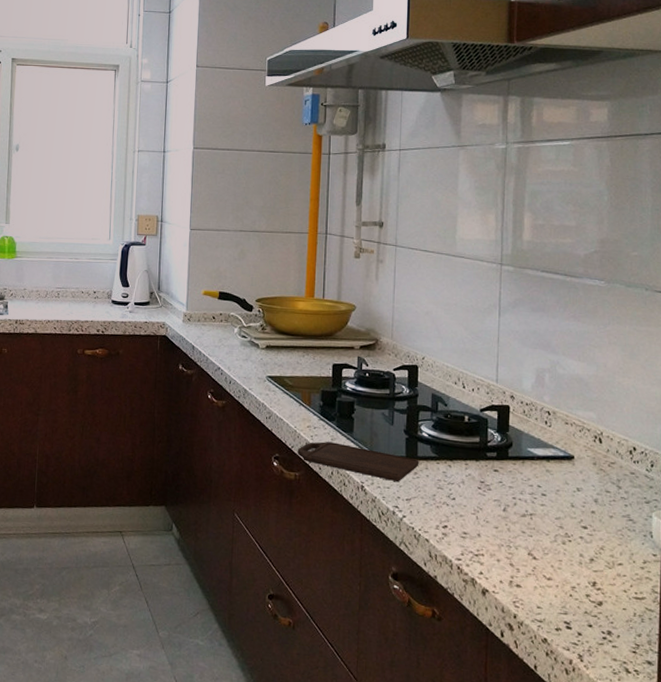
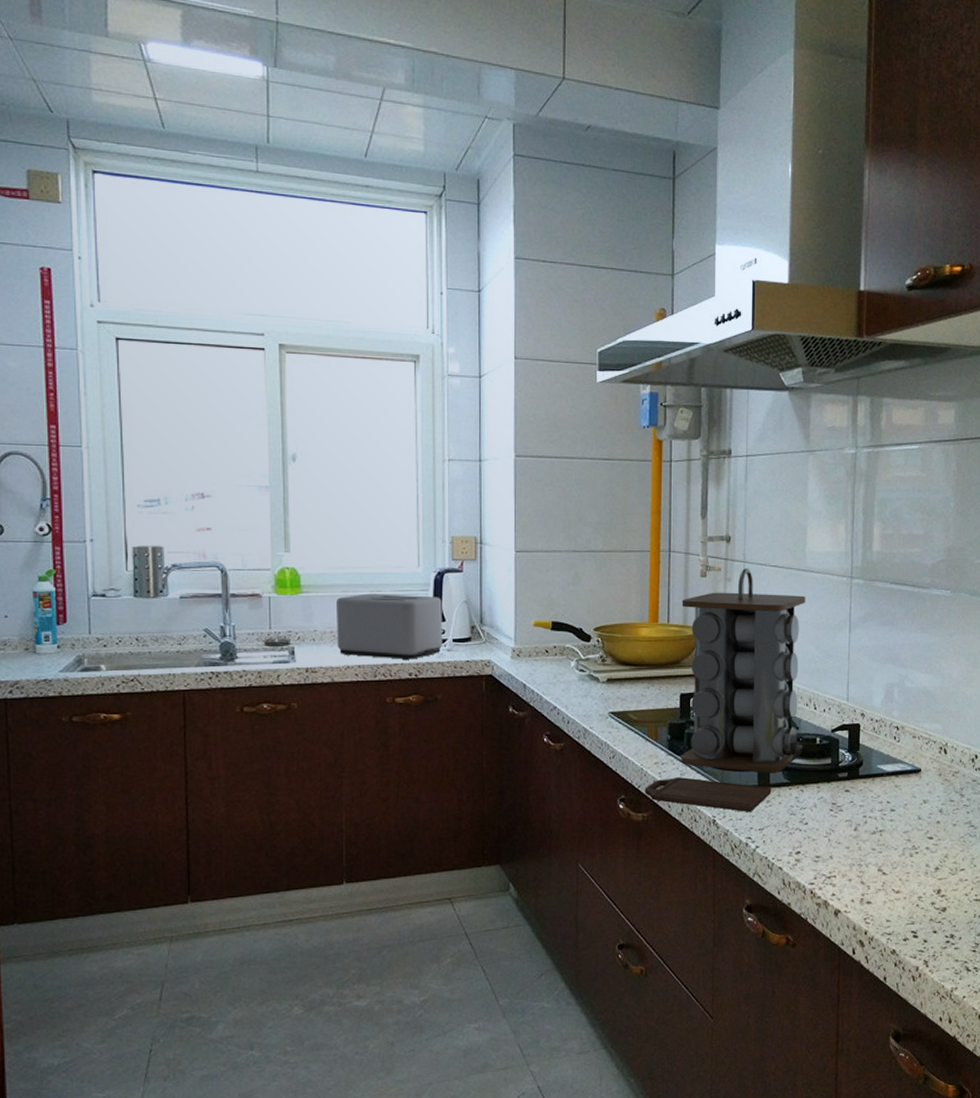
toaster: none [41,260,127,318] -> present [337,593,443,659]
spice rack: none [332,251,455,447] -> present [681,567,806,773]

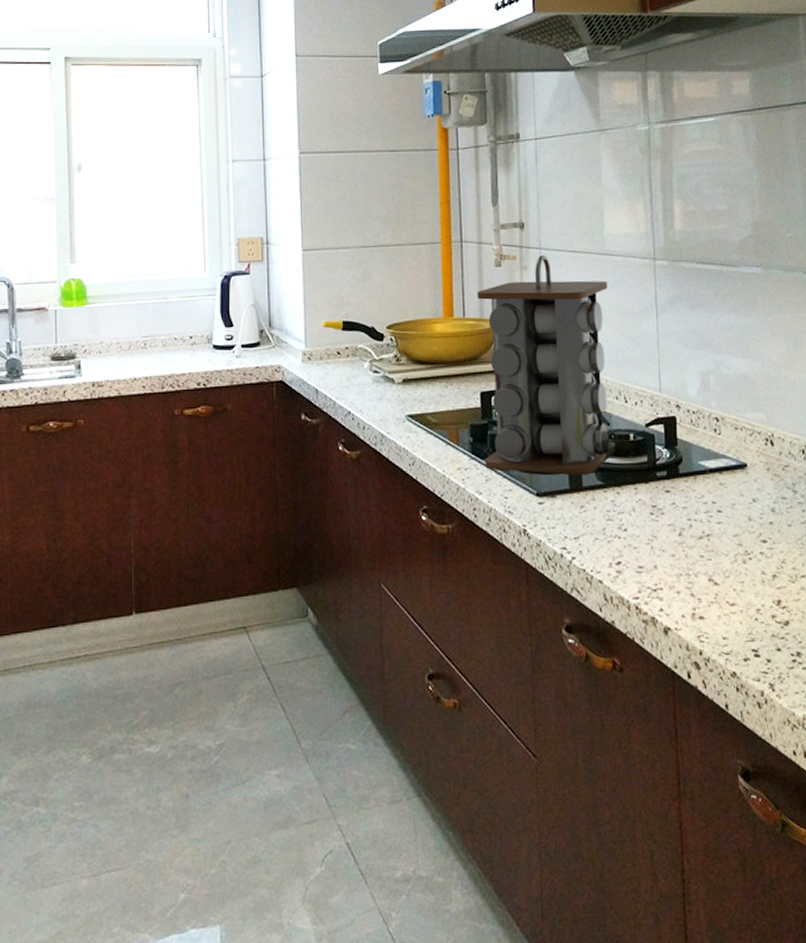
toaster: present [337,593,443,659] -> none [123,300,232,369]
cutting board: present [644,777,772,812] -> none [448,483,585,519]

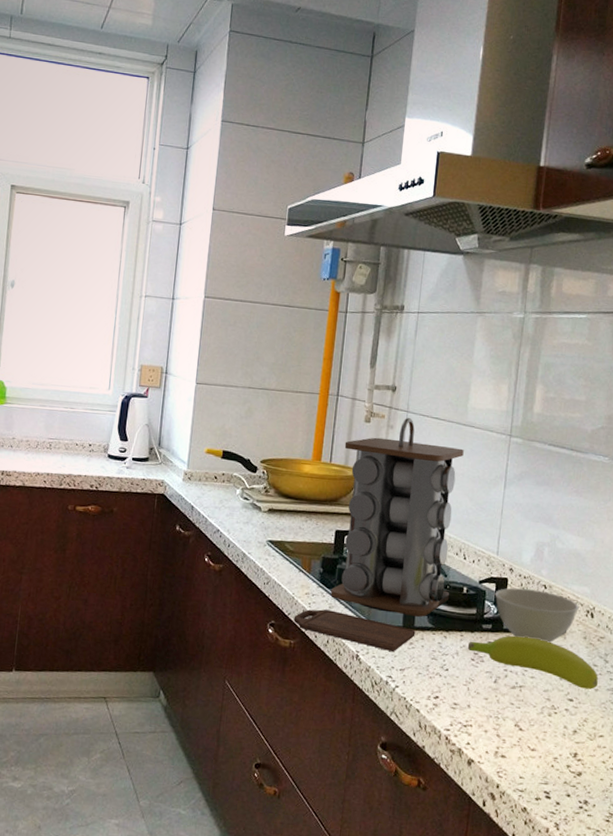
cutting board: none [448,483,585,519] -> present [293,609,416,651]
banana: none [644,478,791,526] -> present [467,635,599,690]
bowl: none [664,424,757,481] -> present [495,587,579,643]

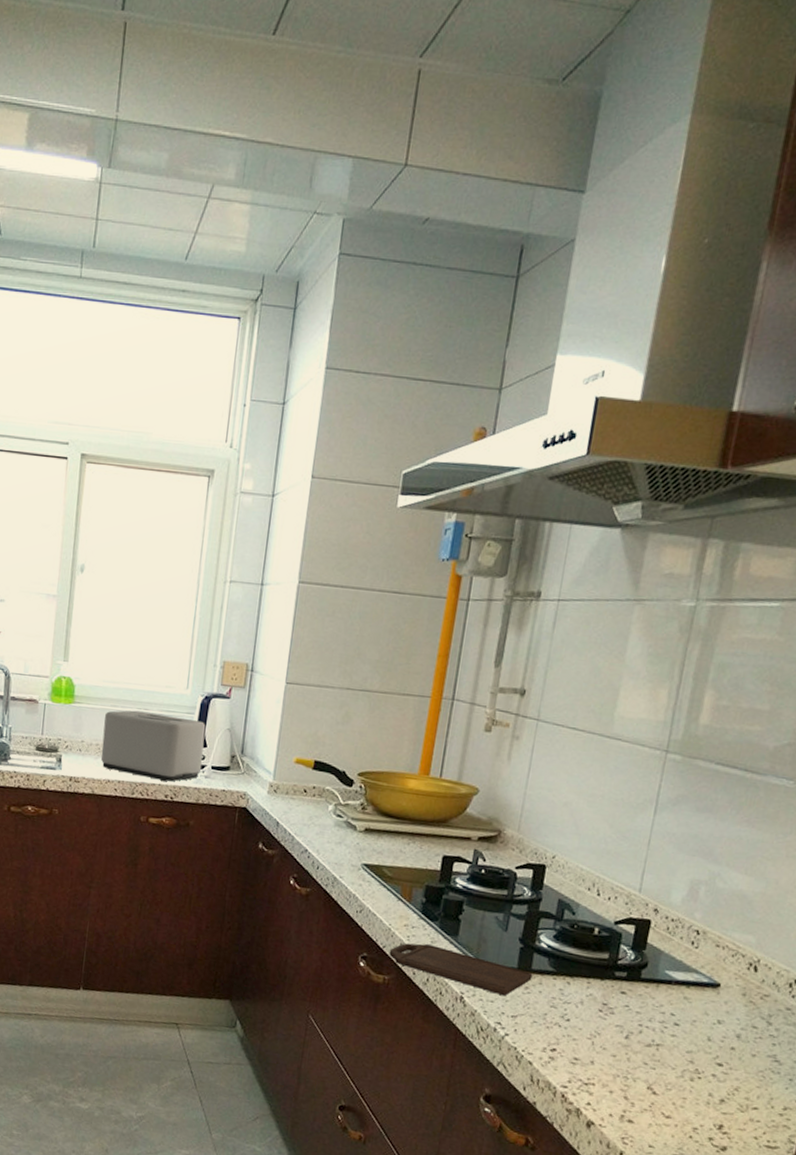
toaster: none [31,409,127,473] -> present [101,710,206,782]
spice rack: present [330,417,464,617] -> none [433,726,606,959]
banana: present [467,635,599,690] -> none [595,986,757,1055]
bowl: present [495,587,579,643] -> none [633,931,740,998]

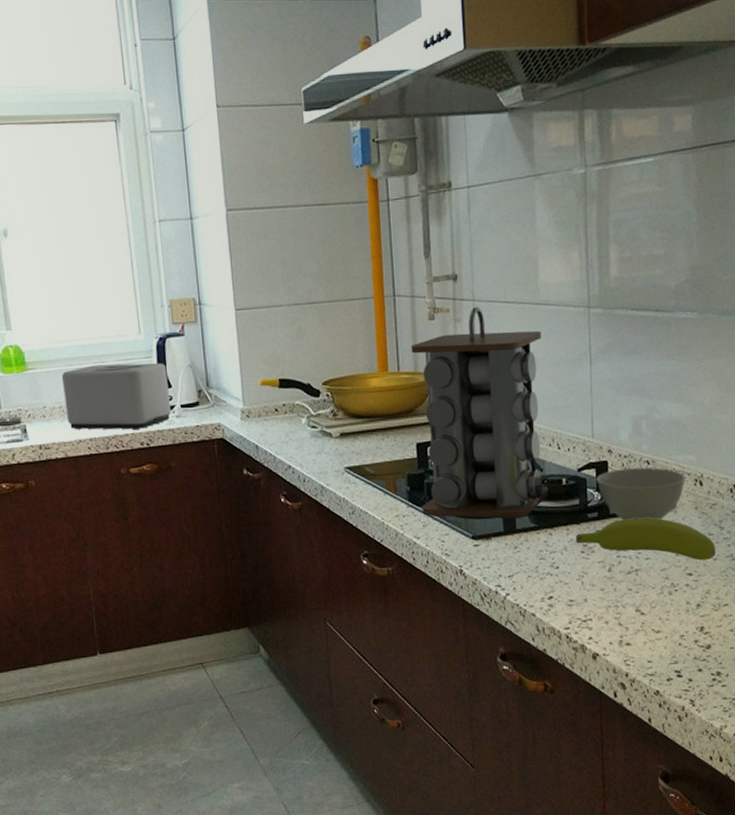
cutting board: present [389,943,533,995] -> none [387,528,519,560]
spice rack: none [433,726,606,959] -> present [410,306,549,520]
banana: none [595,986,757,1055] -> present [575,517,717,561]
bowl: none [633,931,740,998] -> present [596,467,686,520]

